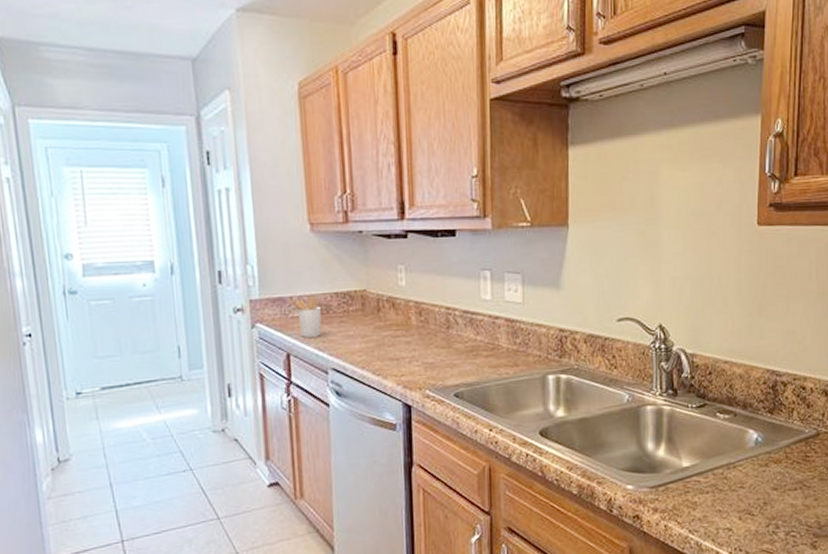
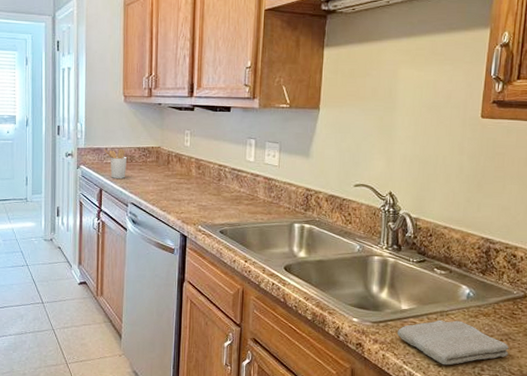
washcloth: none [679,472,804,528] -> present [396,319,509,366]

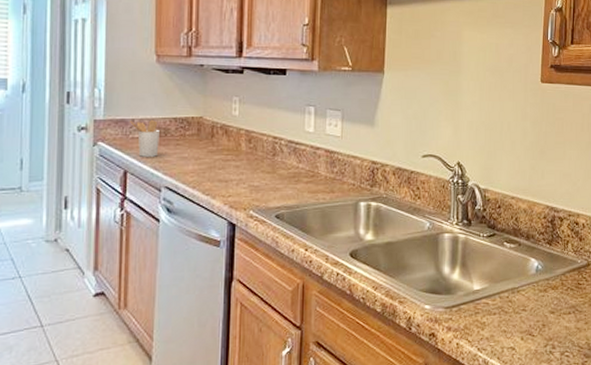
washcloth: present [396,319,509,366] -> none [470,296,577,347]

